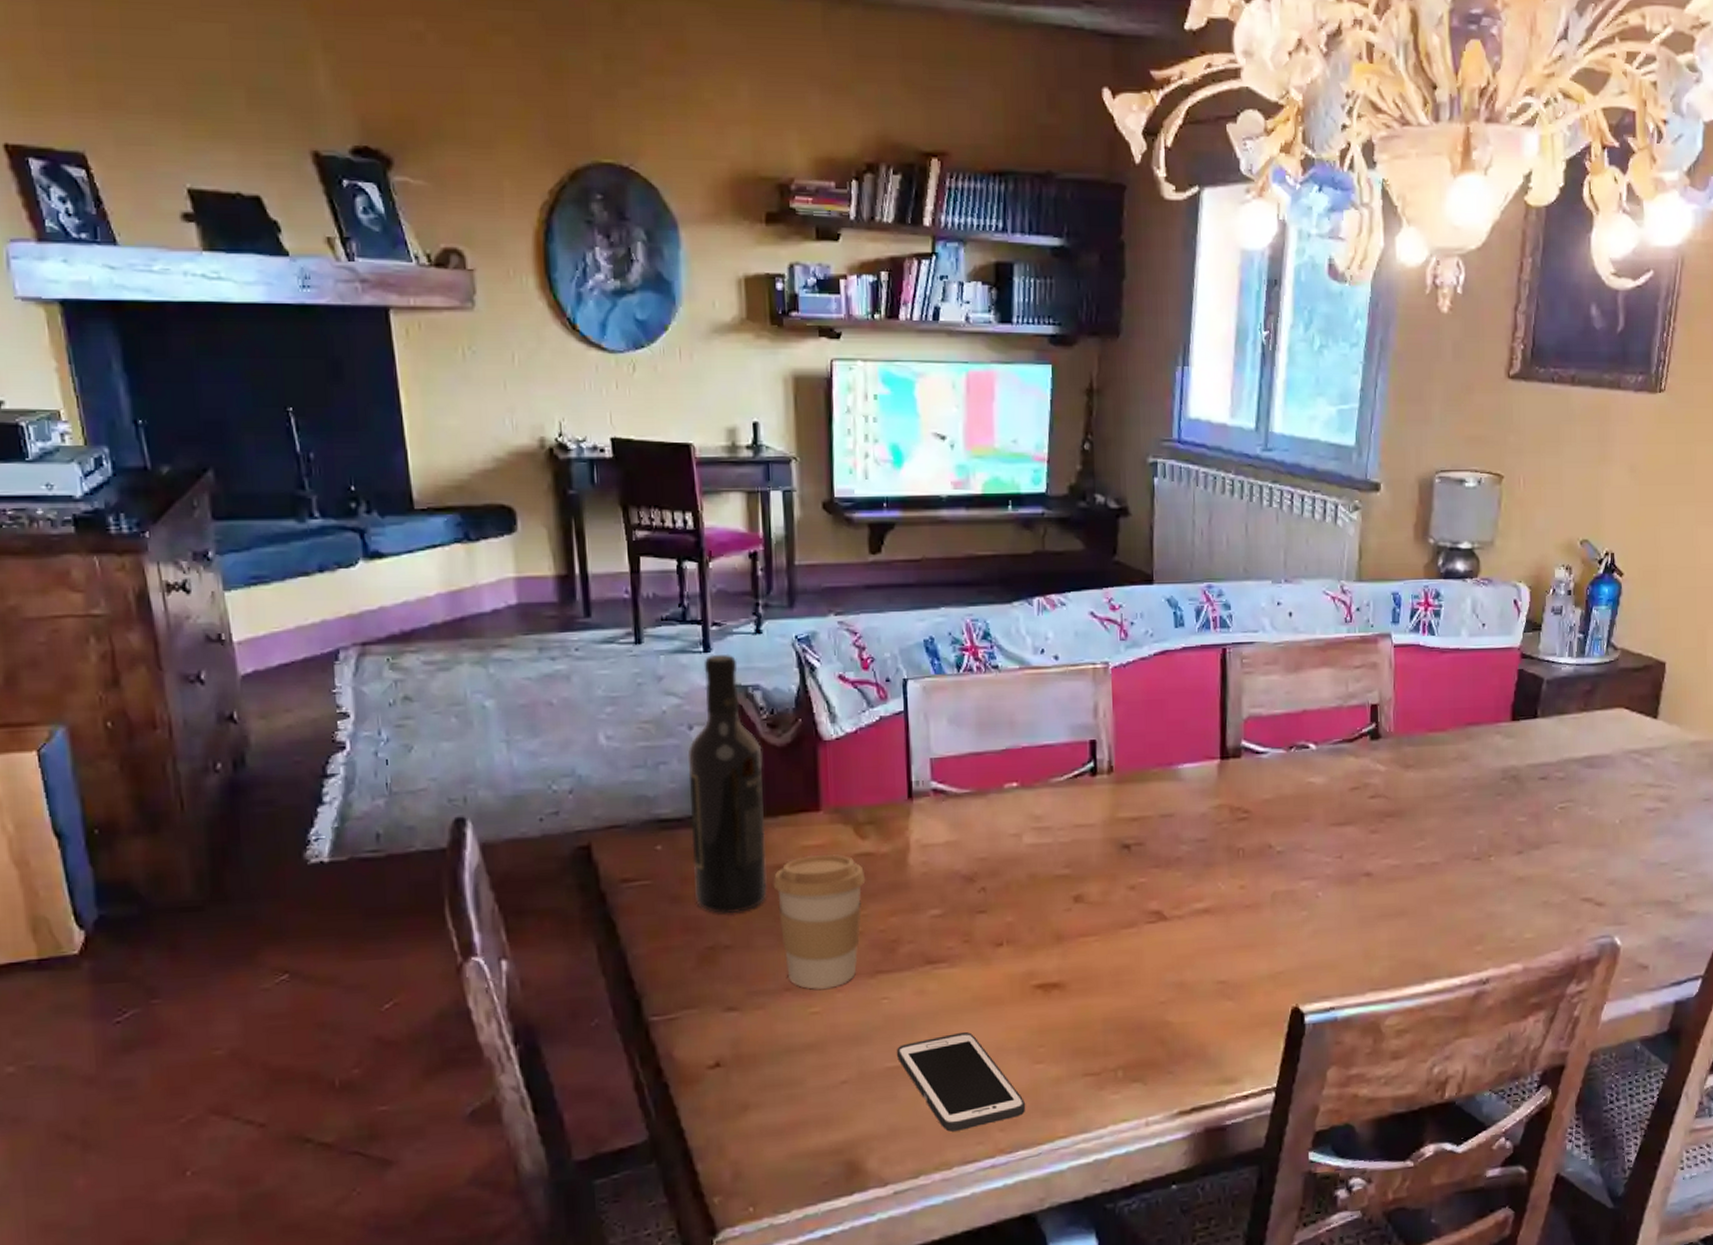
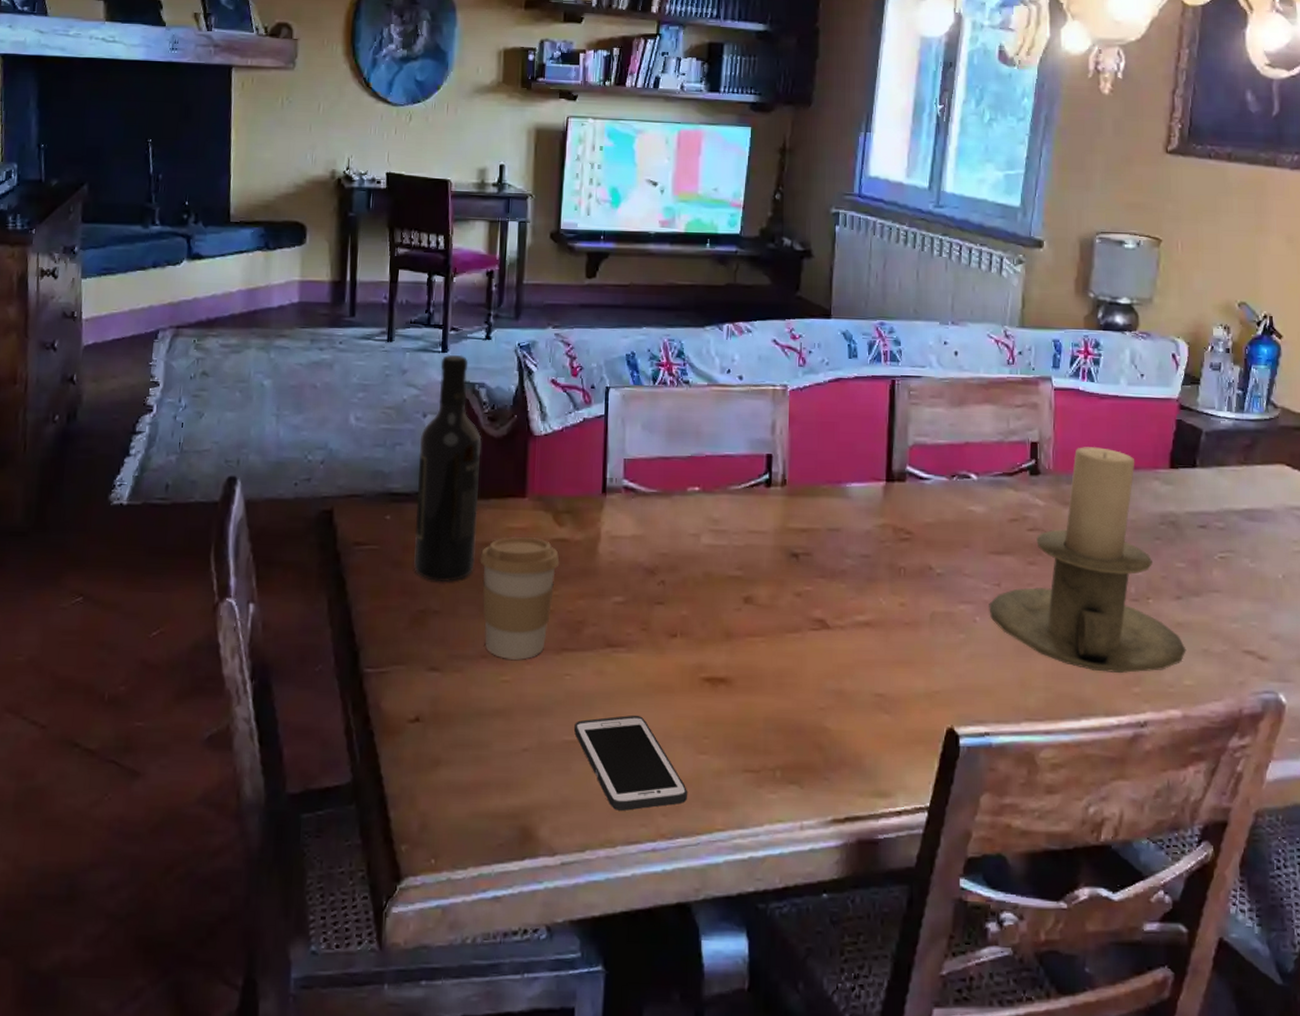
candle holder: none [1331,704,1527,934] -> present [989,447,1187,673]

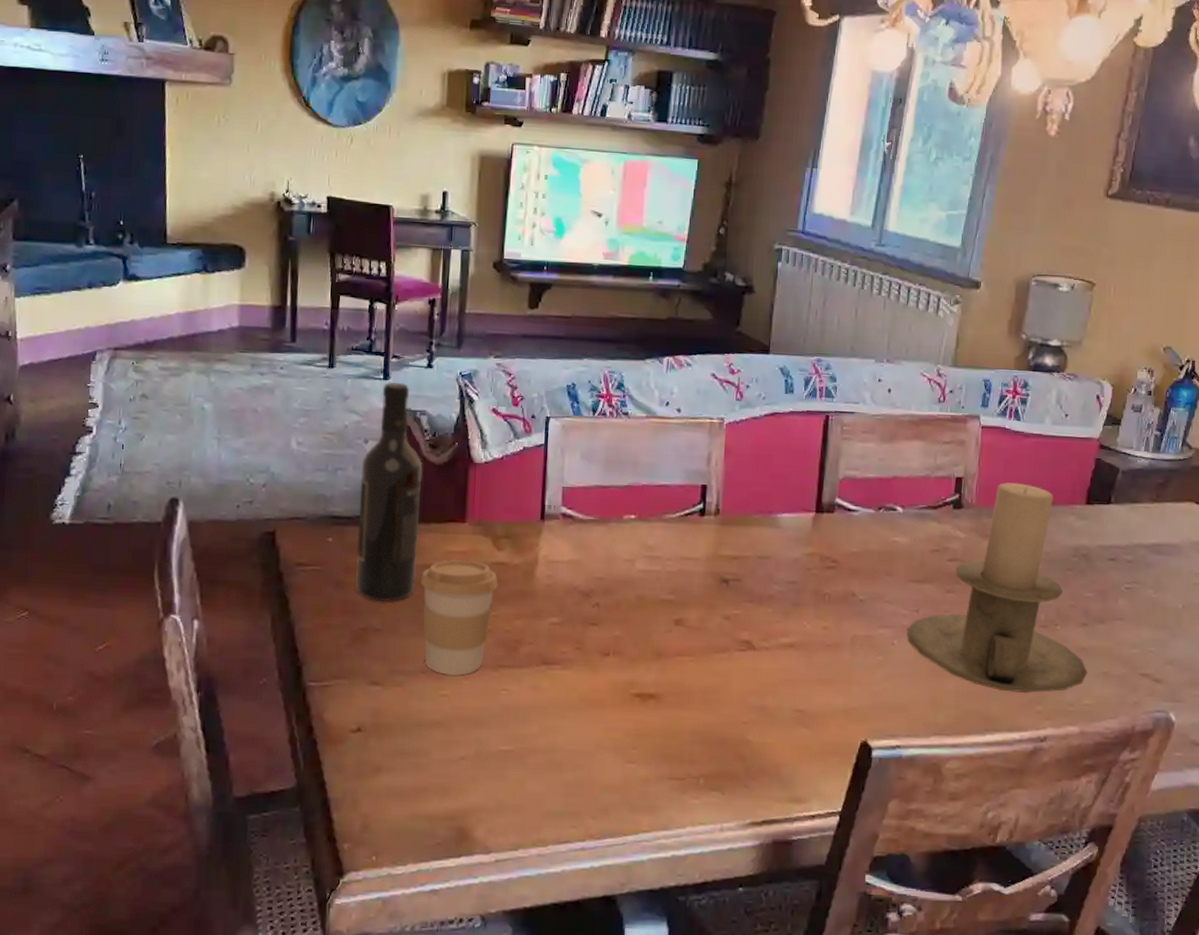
cell phone: present [574,715,688,811] -> none [510,728,617,814]

